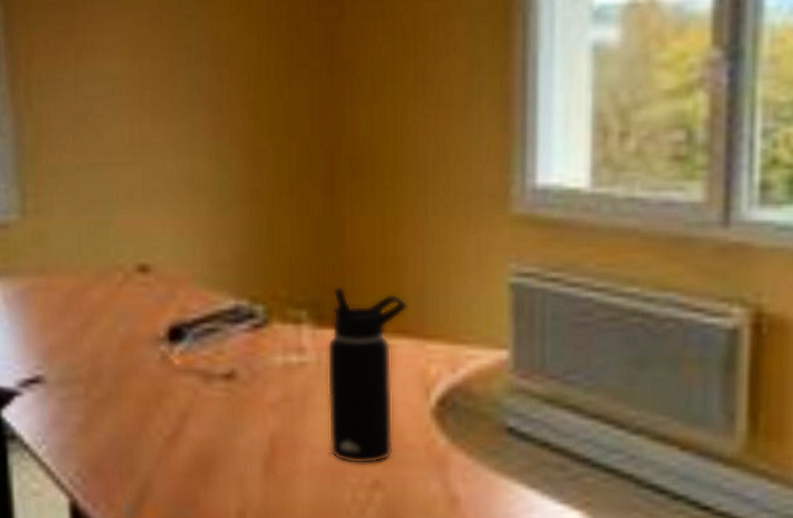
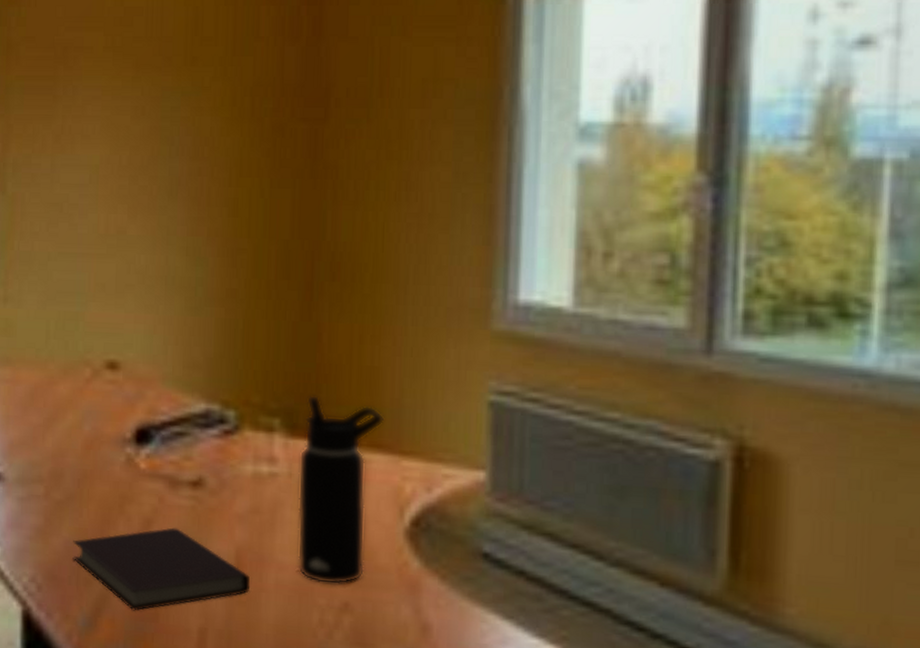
notebook: none [114,418,285,498] -> present [73,527,251,611]

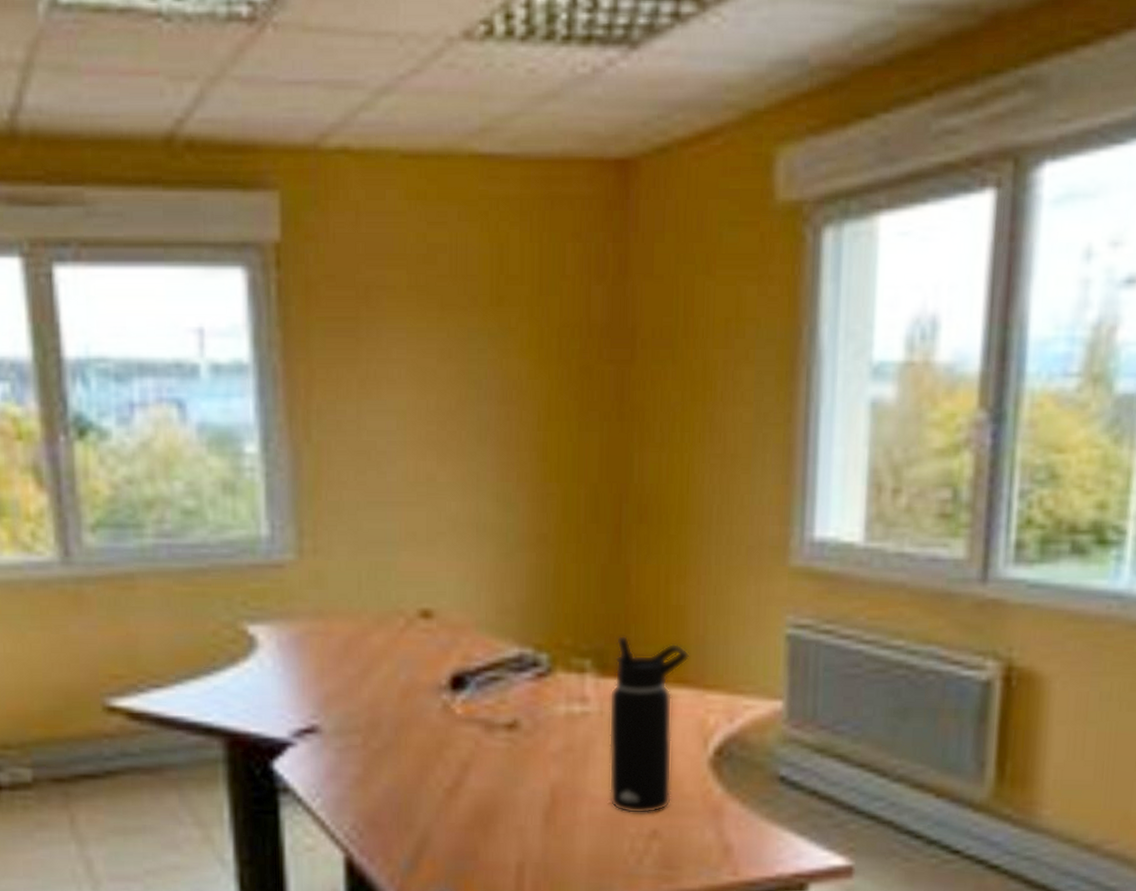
notebook: present [73,527,251,611] -> none [392,769,565,851]

